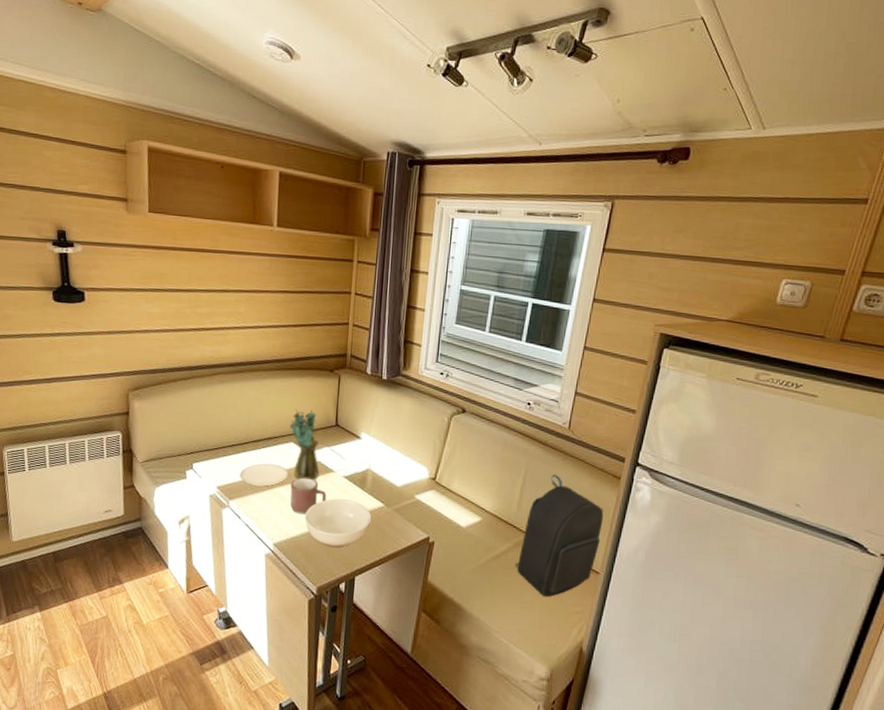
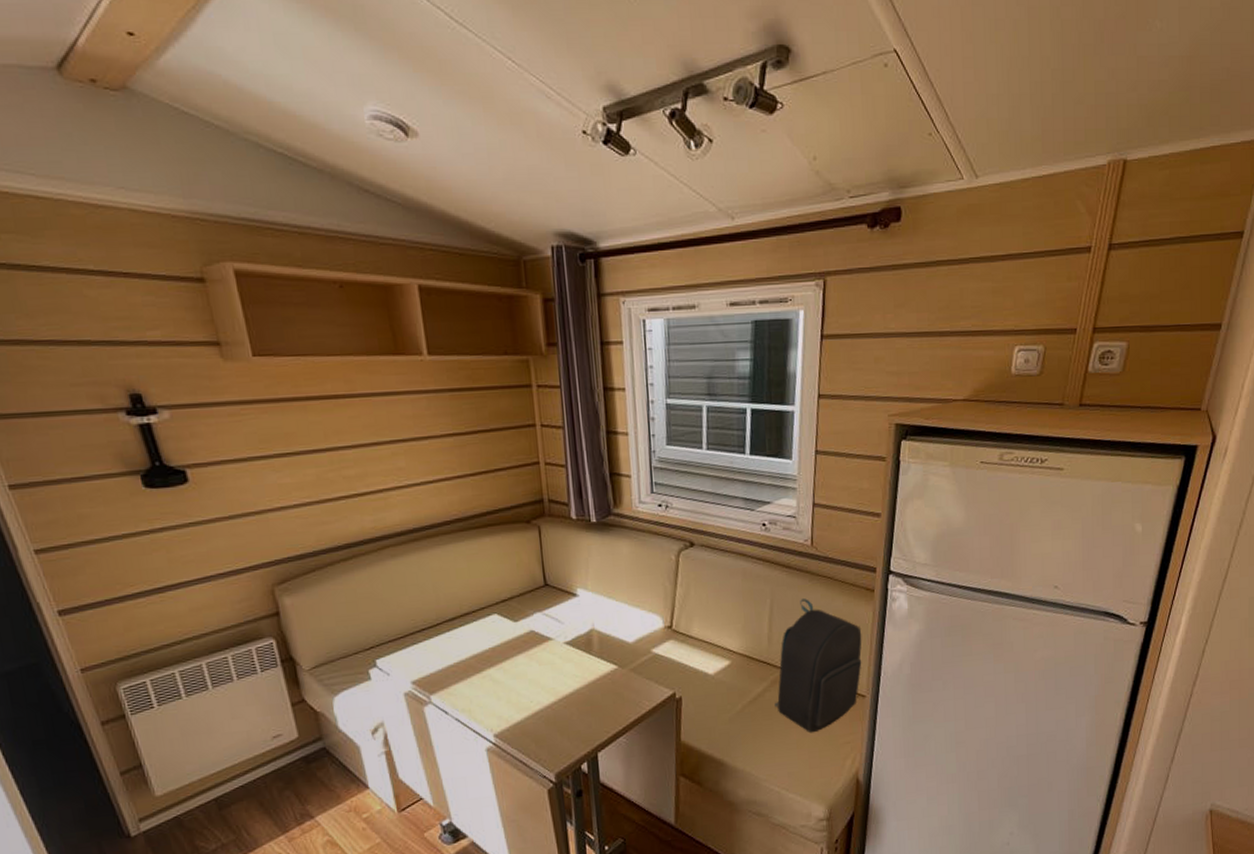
plate: present [240,463,288,487] -> none [437,642,497,673]
mug: present [289,477,327,515] -> none [502,651,549,696]
vase: present [290,409,320,481] -> none [489,572,536,658]
bowl: present [304,498,372,548] -> none [525,668,606,726]

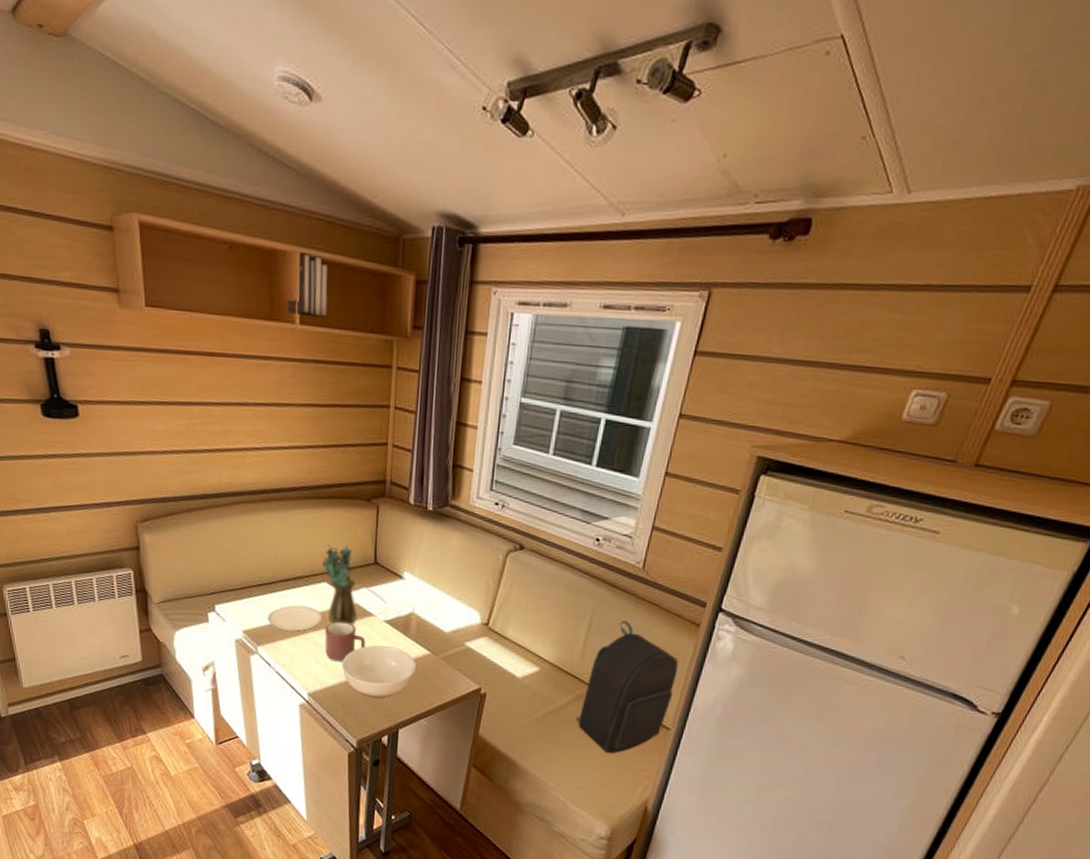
books: none [411,284,456,347] -> present [287,253,329,318]
plate: none [437,642,497,673] -> present [268,605,322,631]
vase: none [489,572,536,658] -> present [322,544,358,626]
mug: none [502,651,549,696] -> present [324,621,366,662]
bowl: none [525,668,606,726] -> present [341,645,417,699]

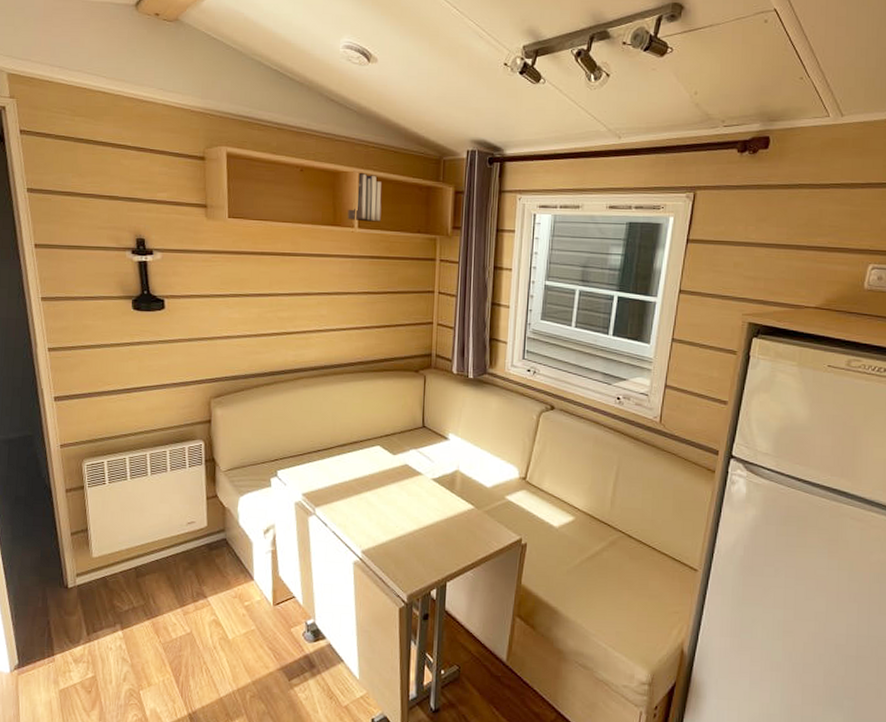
plate: present [268,605,322,631] -> none [326,468,375,492]
vase: present [322,544,358,626] -> none [376,411,408,485]
mug: present [324,621,366,662] -> none [377,481,415,520]
bowl: present [341,645,417,699] -> none [393,502,462,553]
backpack: present [576,621,679,754] -> none [610,470,700,598]

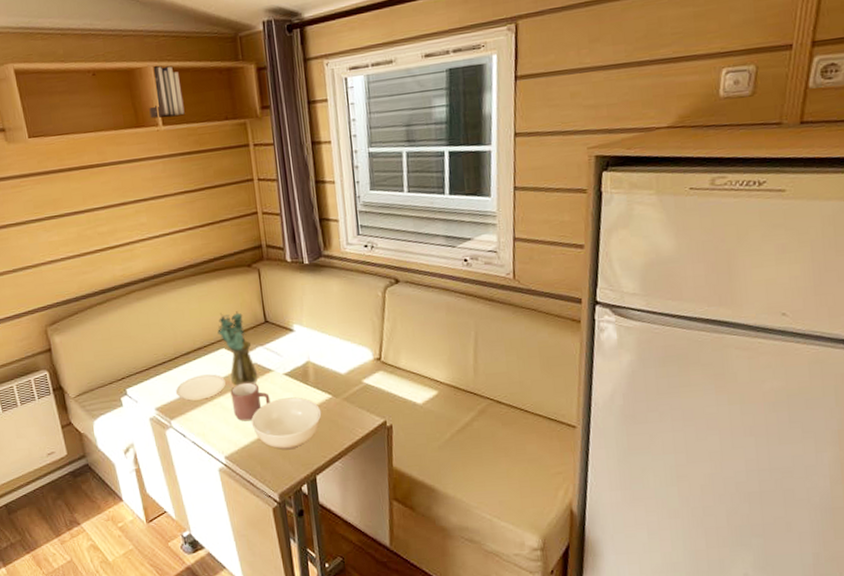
plate: none [326,468,375,492] -> present [176,374,226,401]
vase: none [376,411,408,485] -> present [217,311,259,387]
mug: none [377,481,415,520] -> present [230,382,271,422]
bowl: none [393,502,462,553] -> present [251,397,322,450]

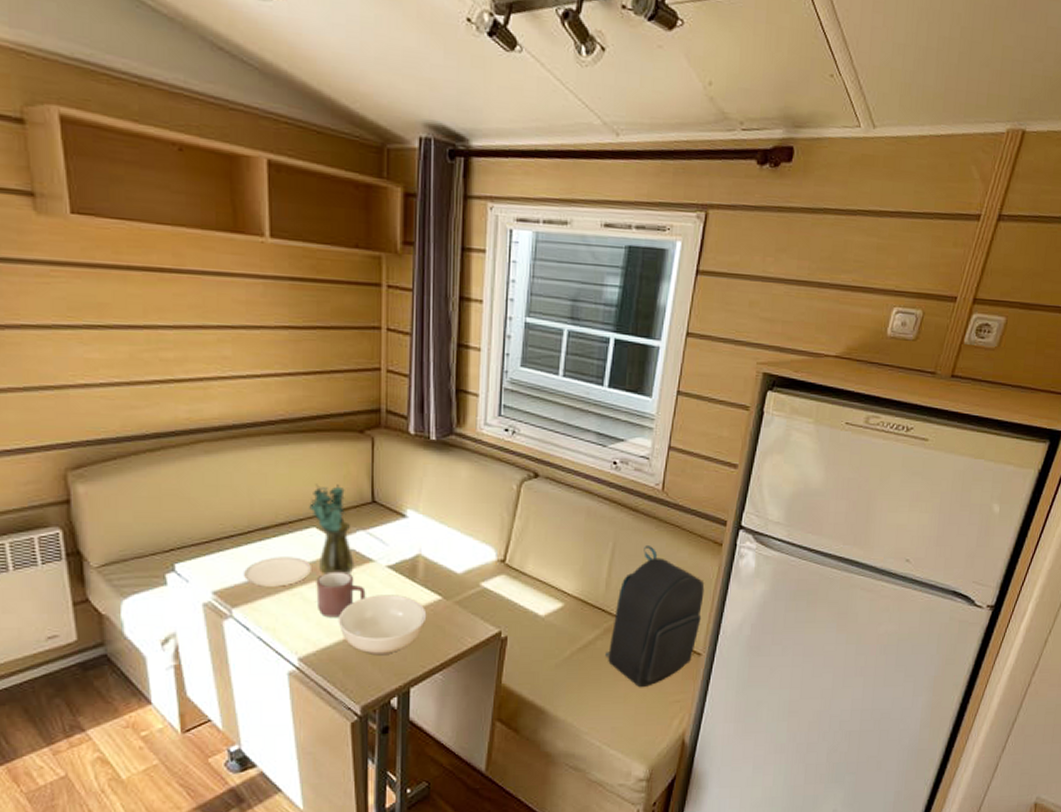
books: present [149,66,185,119] -> none [254,159,302,231]
backpack: none [483,330,571,463] -> present [605,546,705,688]

